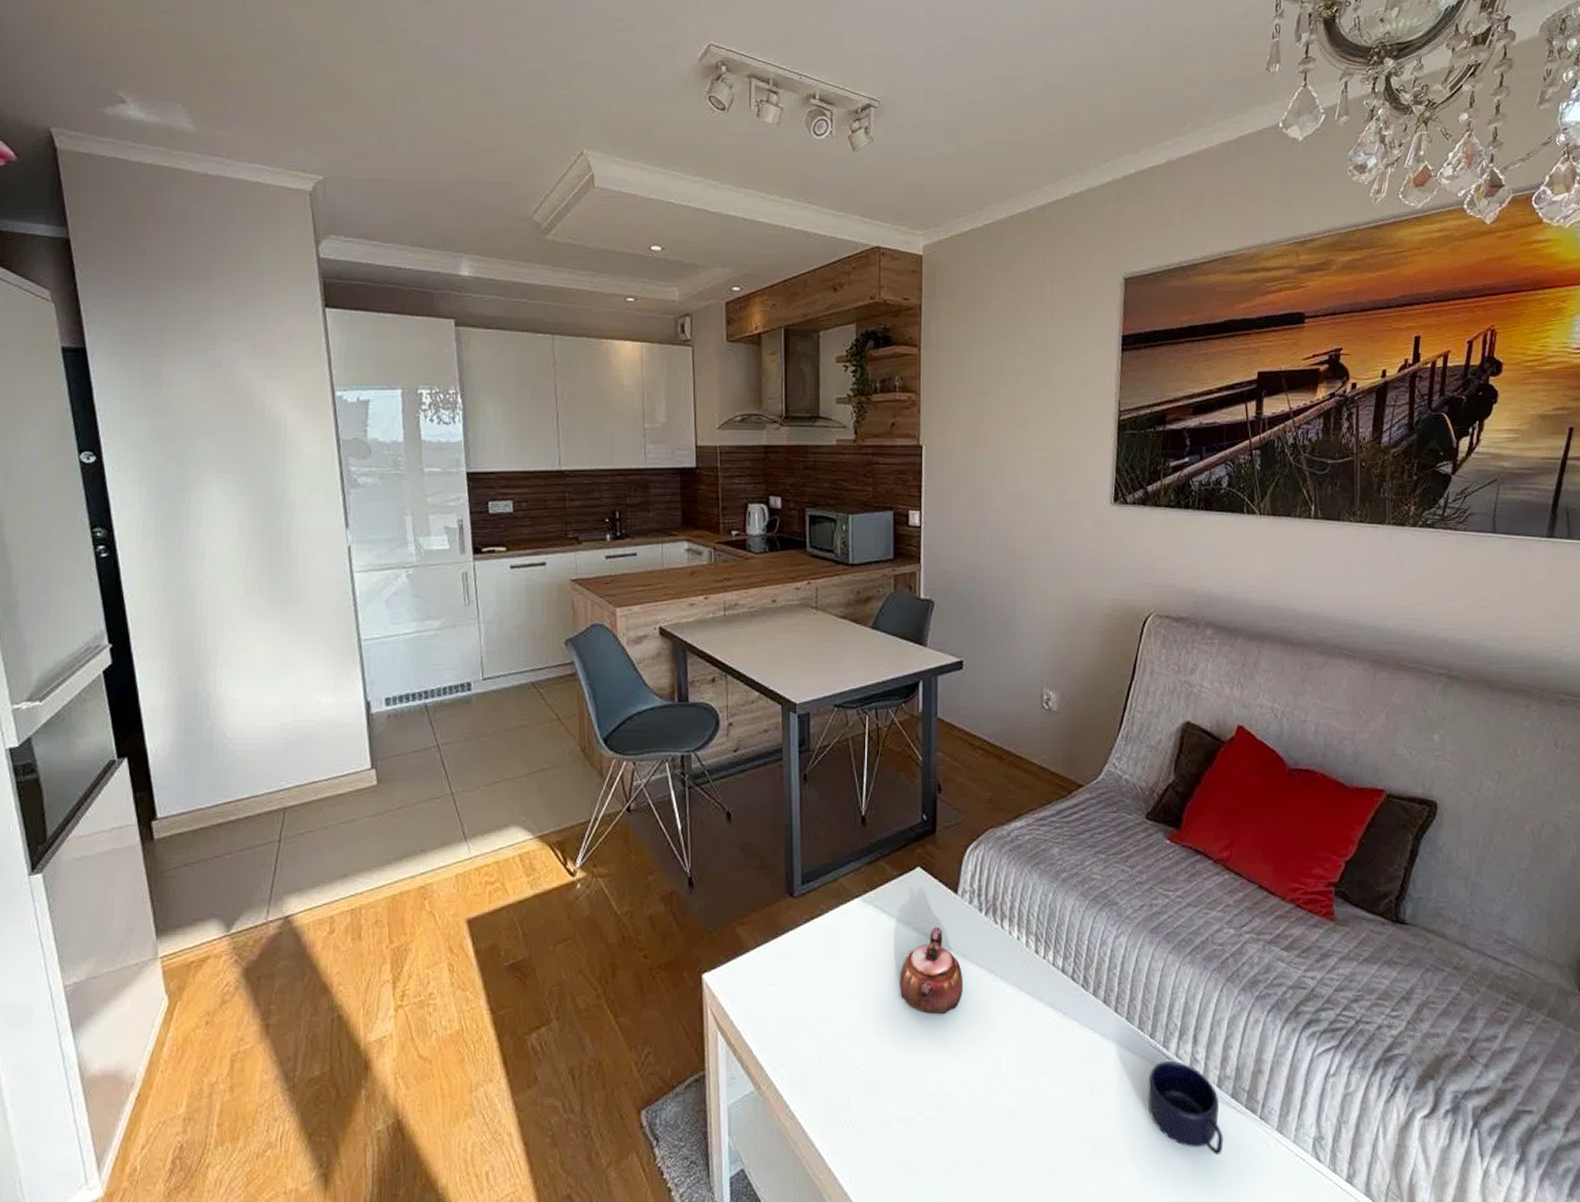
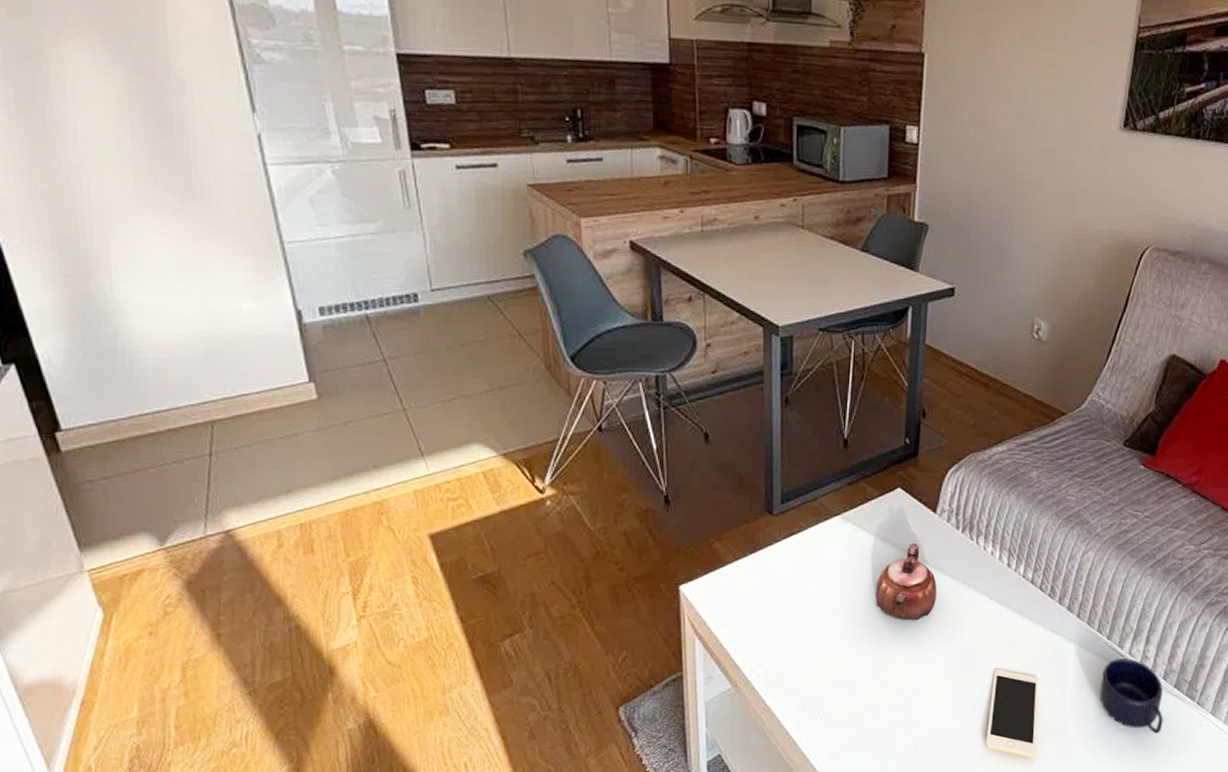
cell phone: none [1027,1071,1083,1183] -> present [986,668,1039,759]

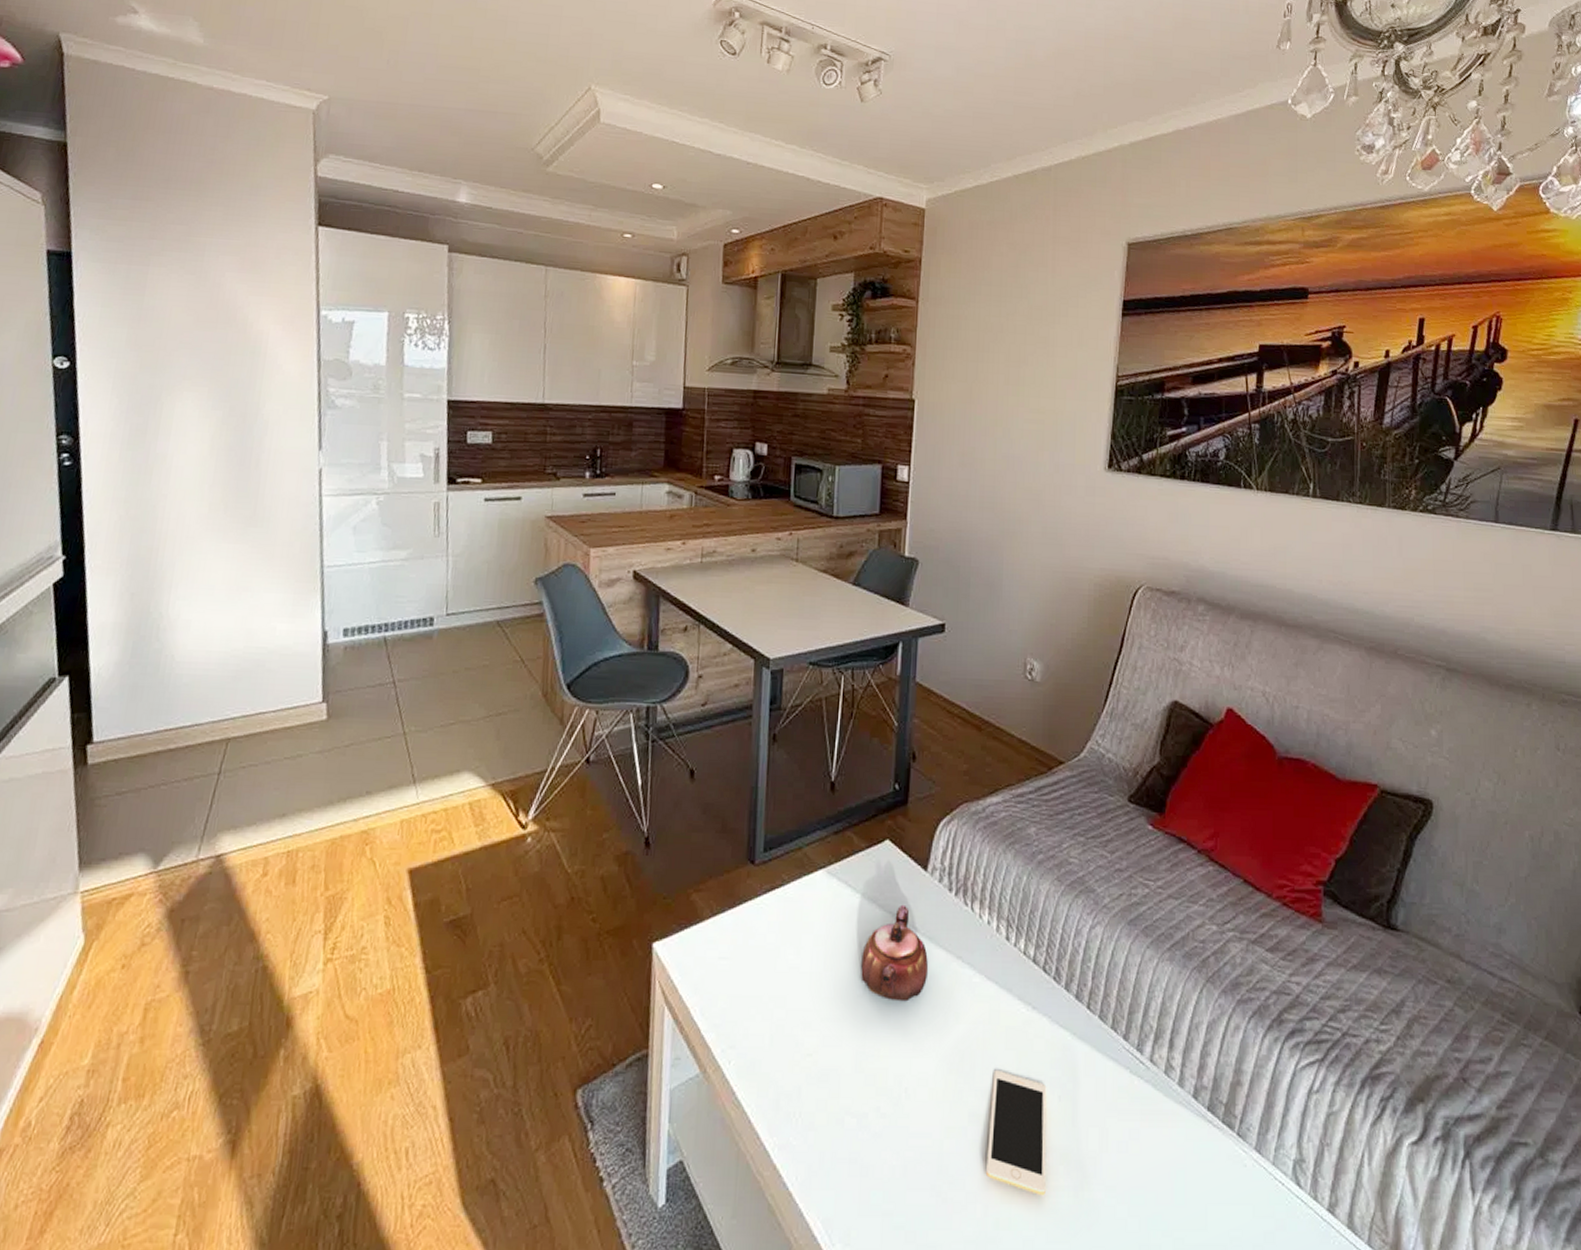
mug: present [1099,658,1163,734] -> none [1119,1067,1198,1173]

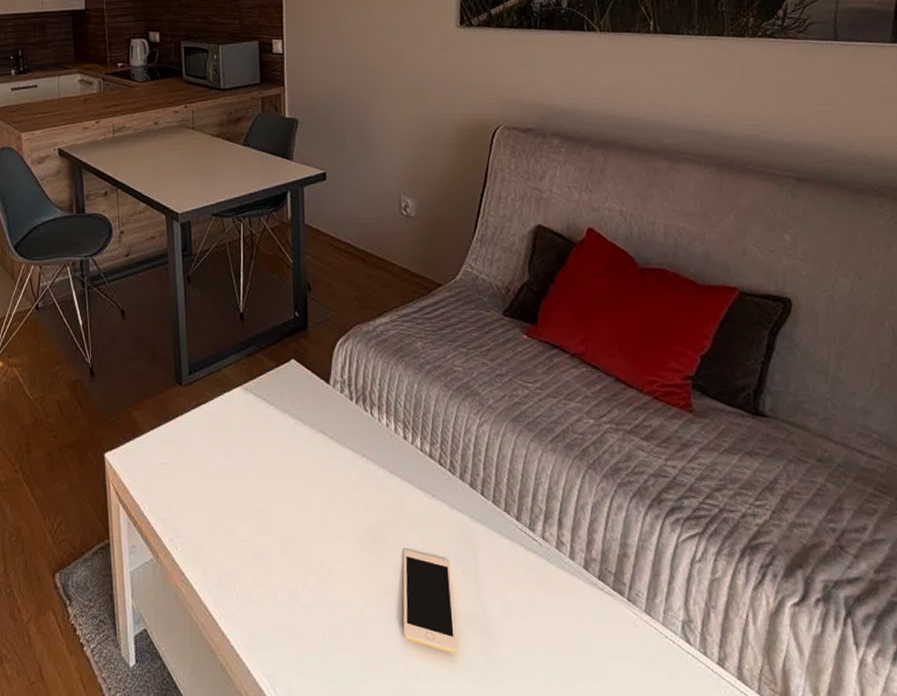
teapot: present [861,904,929,1002] -> none [280,413,339,494]

